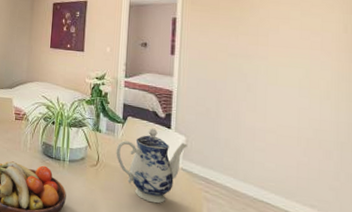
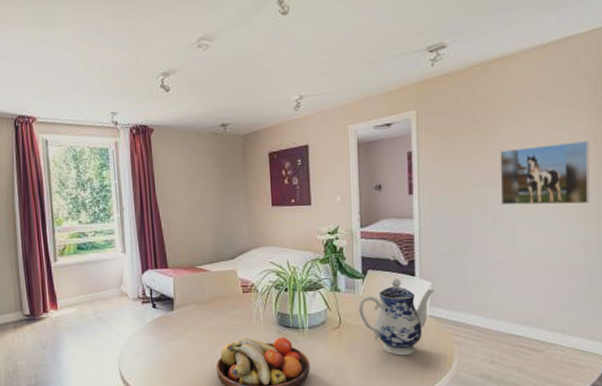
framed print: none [255,27,341,87] -> present [500,140,590,206]

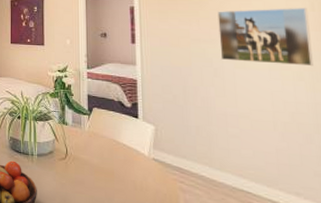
teapot: present [358,278,434,356] -> none [84,118,157,196]

